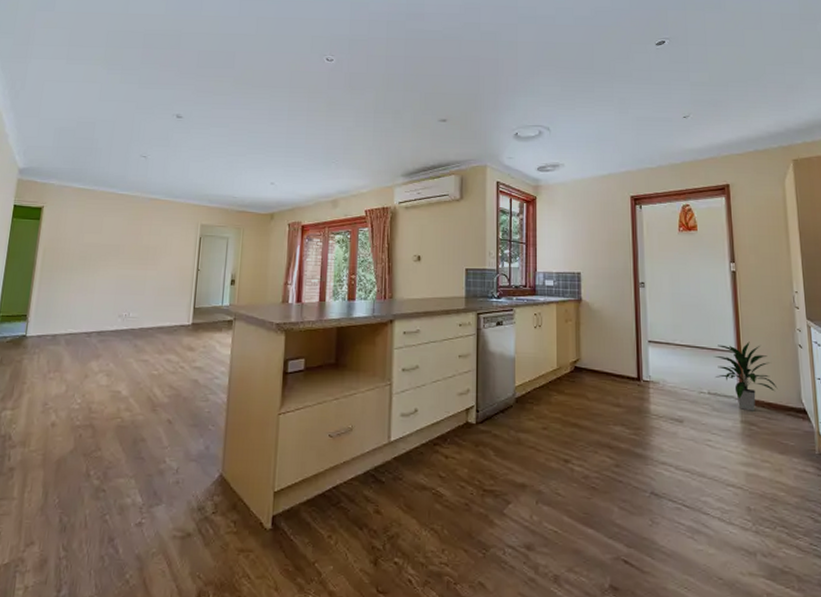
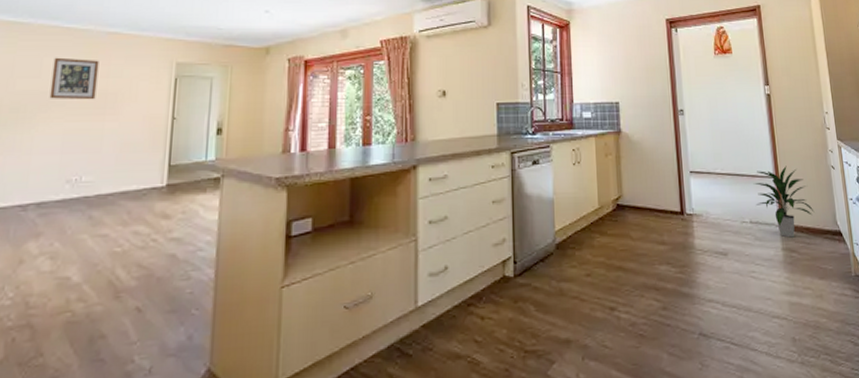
wall art: none [107,217,144,253] -> present [49,57,100,100]

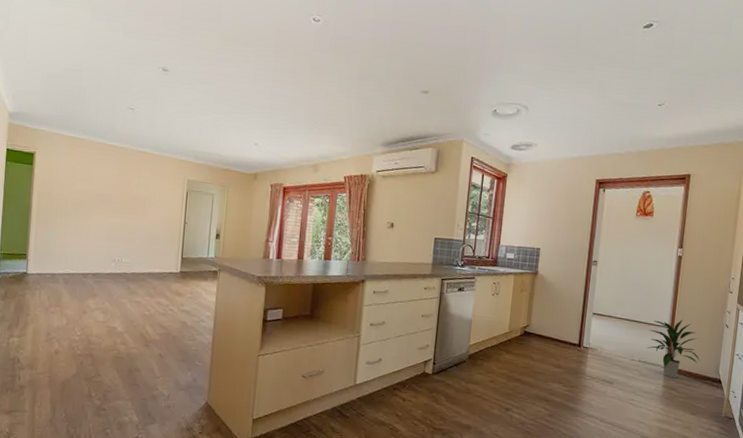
wall art: present [49,57,100,100] -> none [99,167,133,203]

